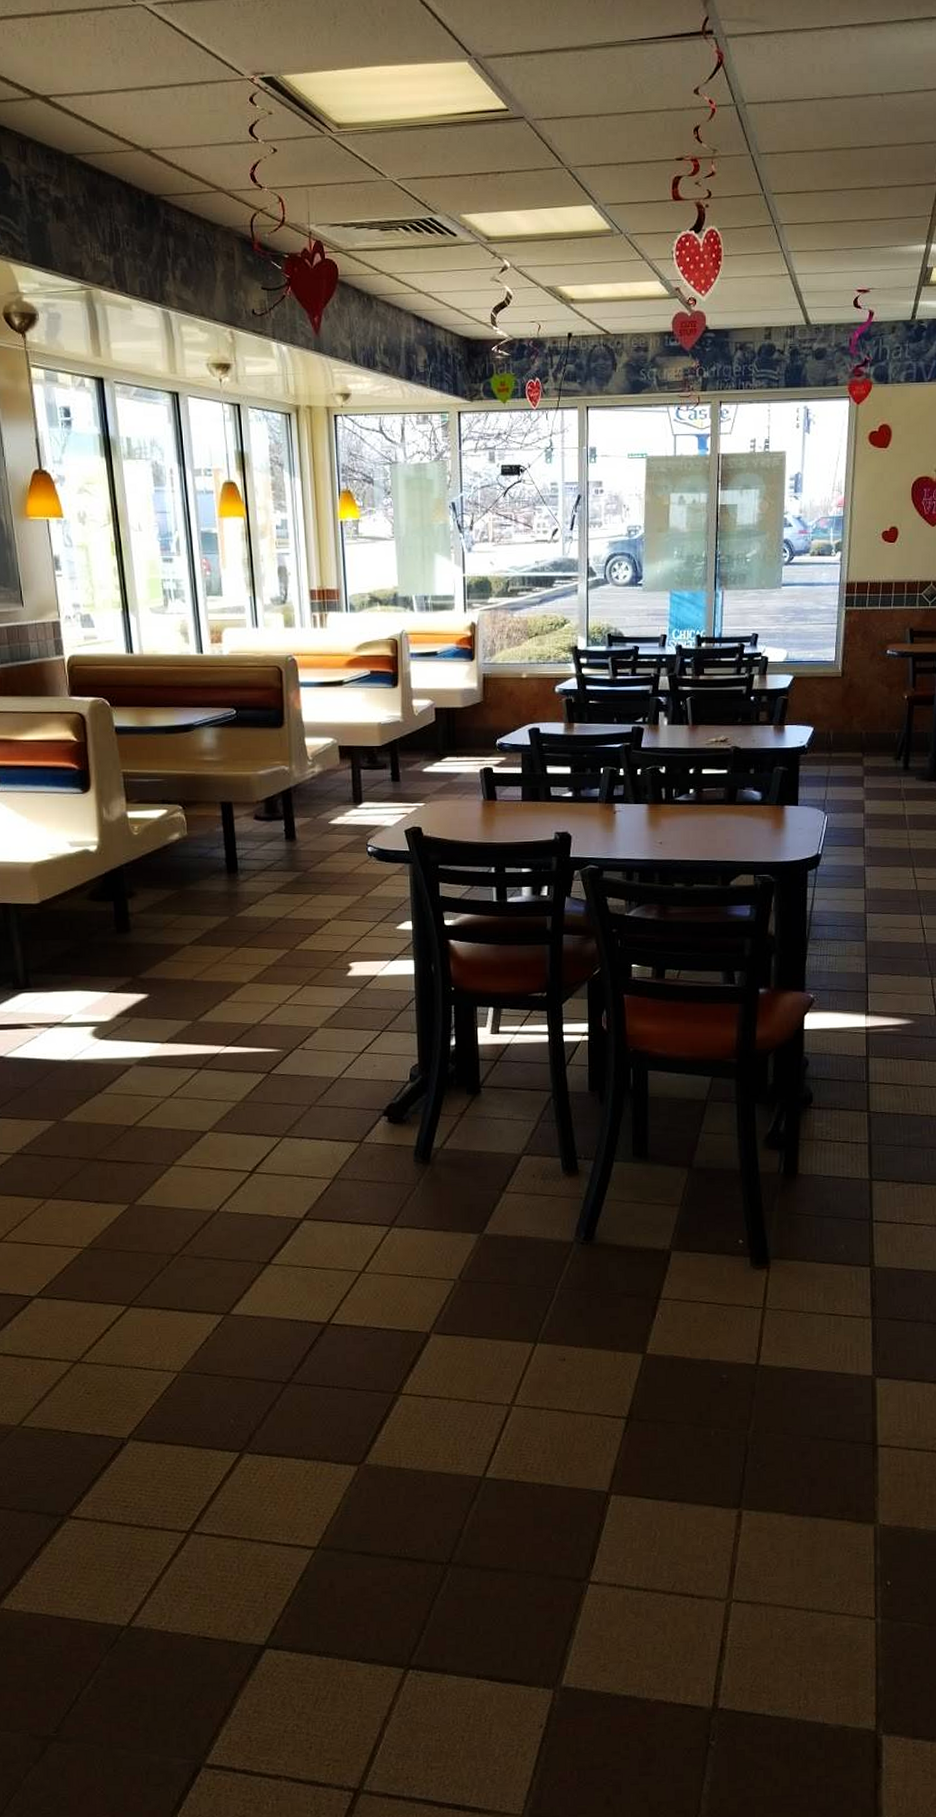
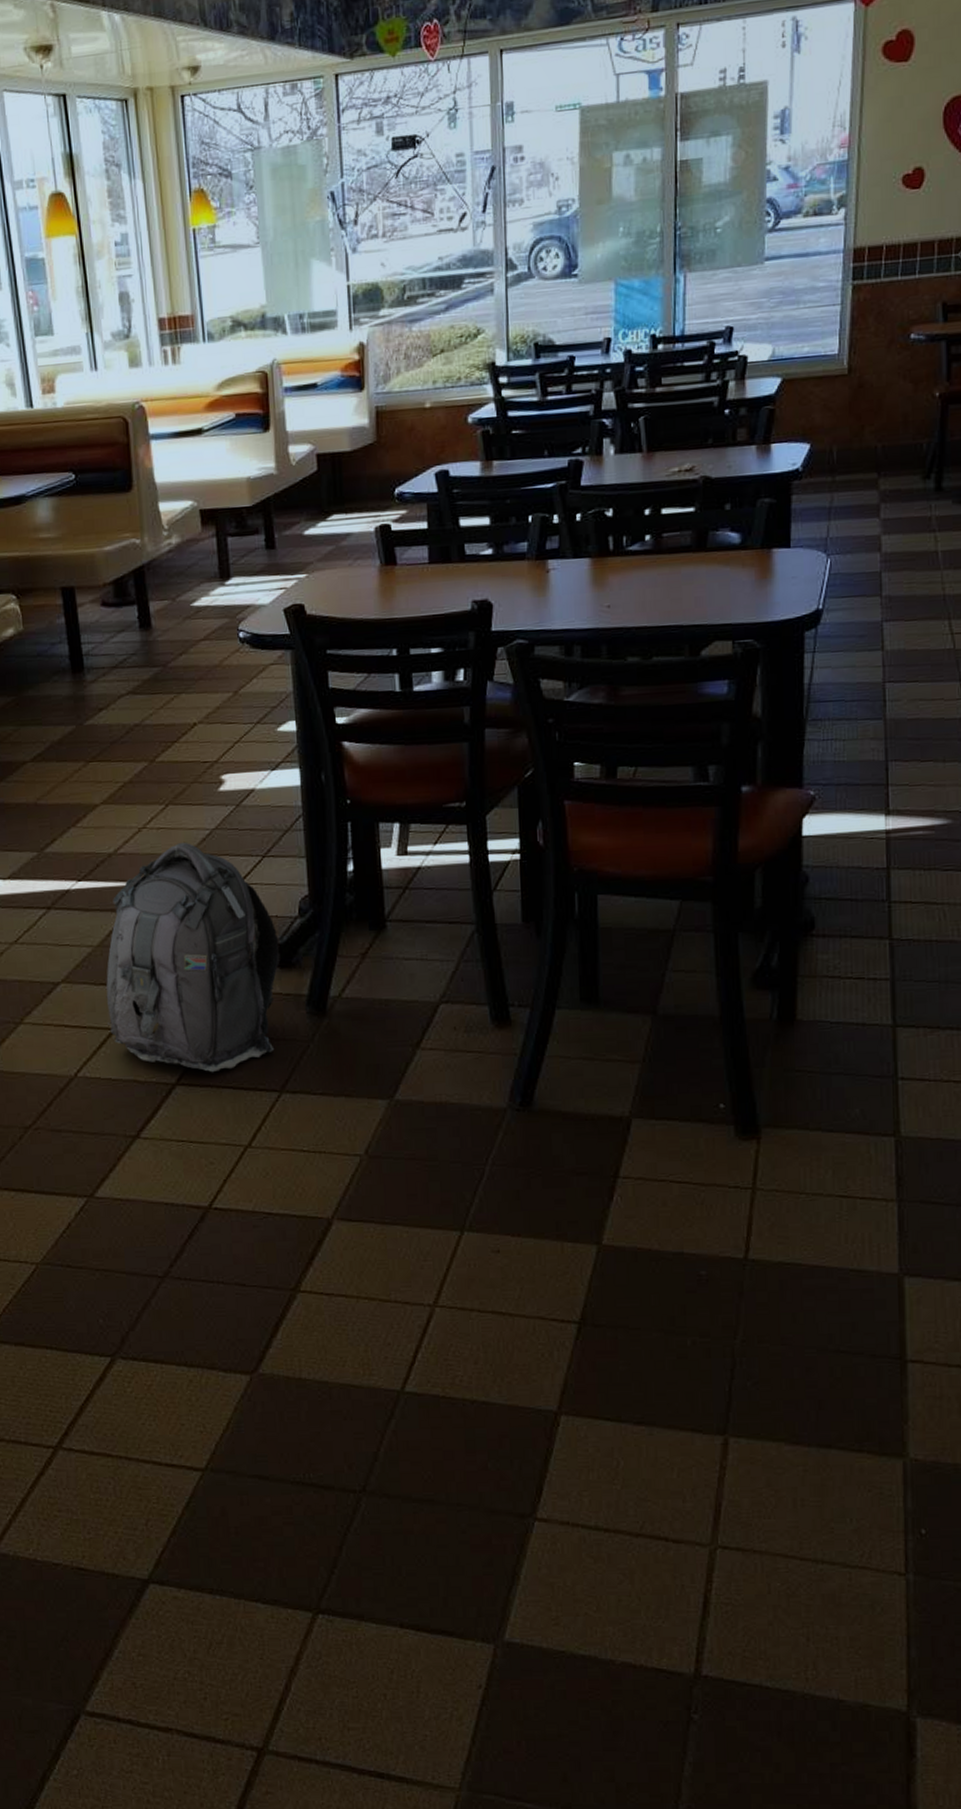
backpack: none [245,1017,394,1209] -> present [105,843,280,1072]

